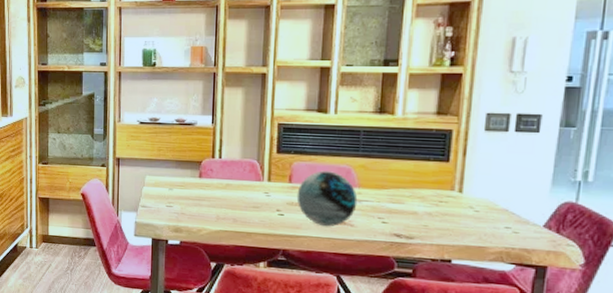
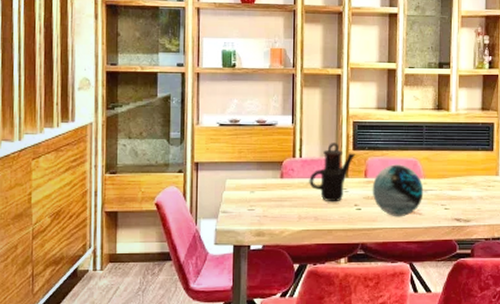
teapot: none [228,145,280,206] -> present [309,143,356,202]

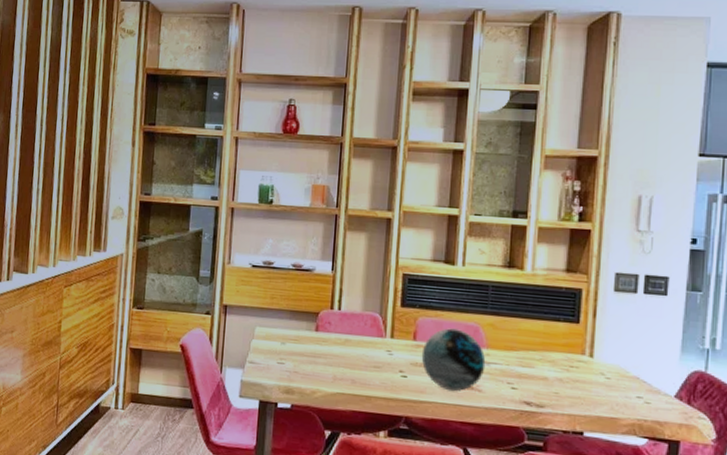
teapot: present [309,143,356,202] -> none [347,296,404,365]

